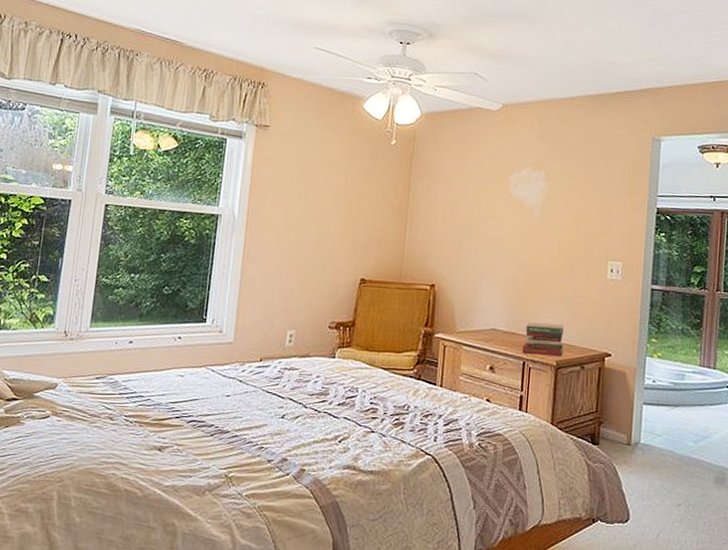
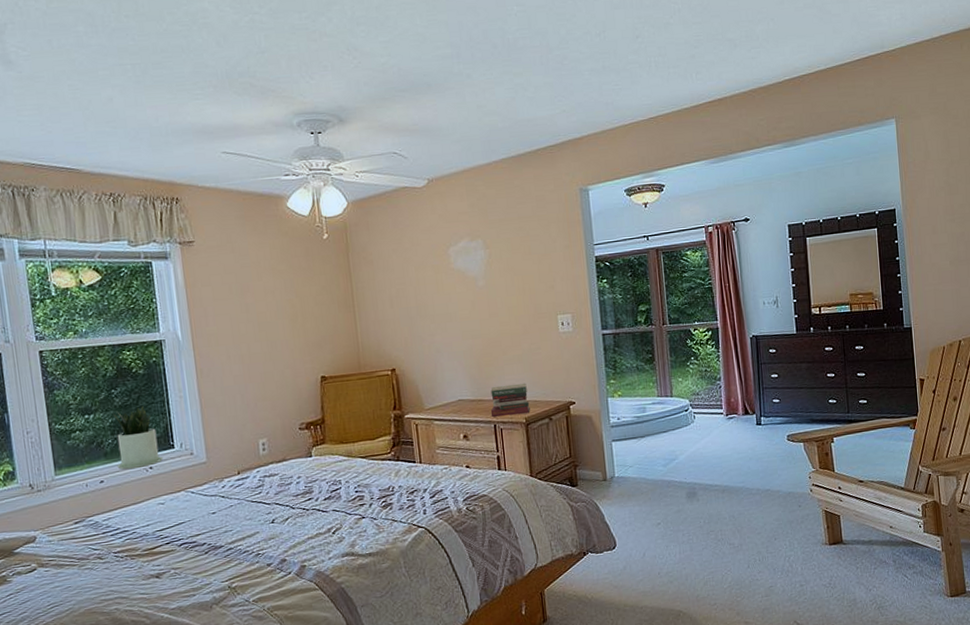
planter: none [148,274,194,337] -> present [113,405,164,470]

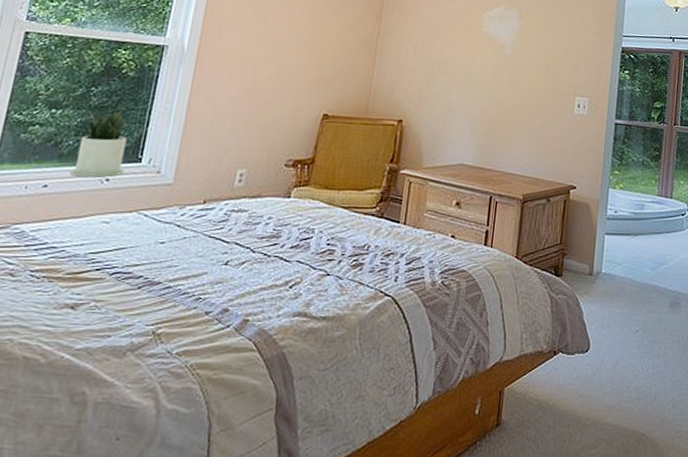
books: present [490,383,530,417] -> none [489,156,532,190]

